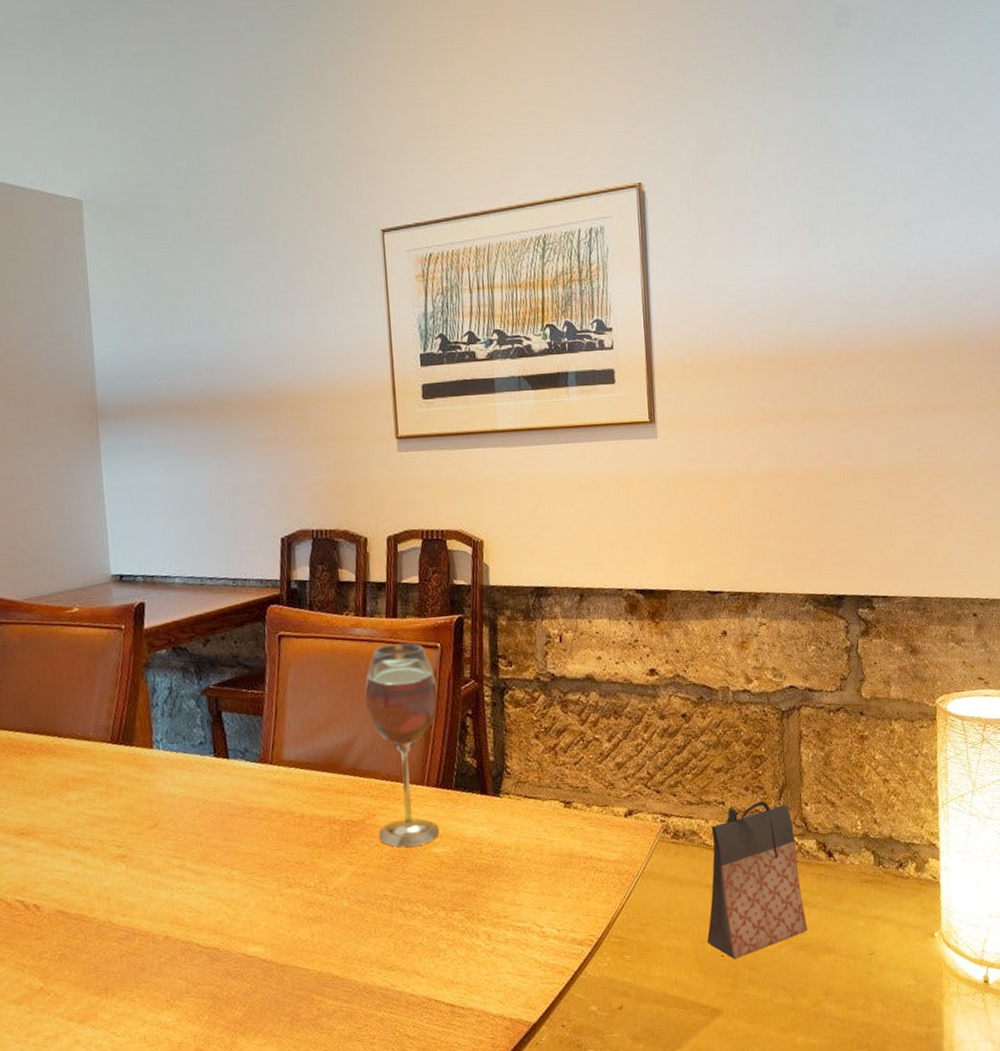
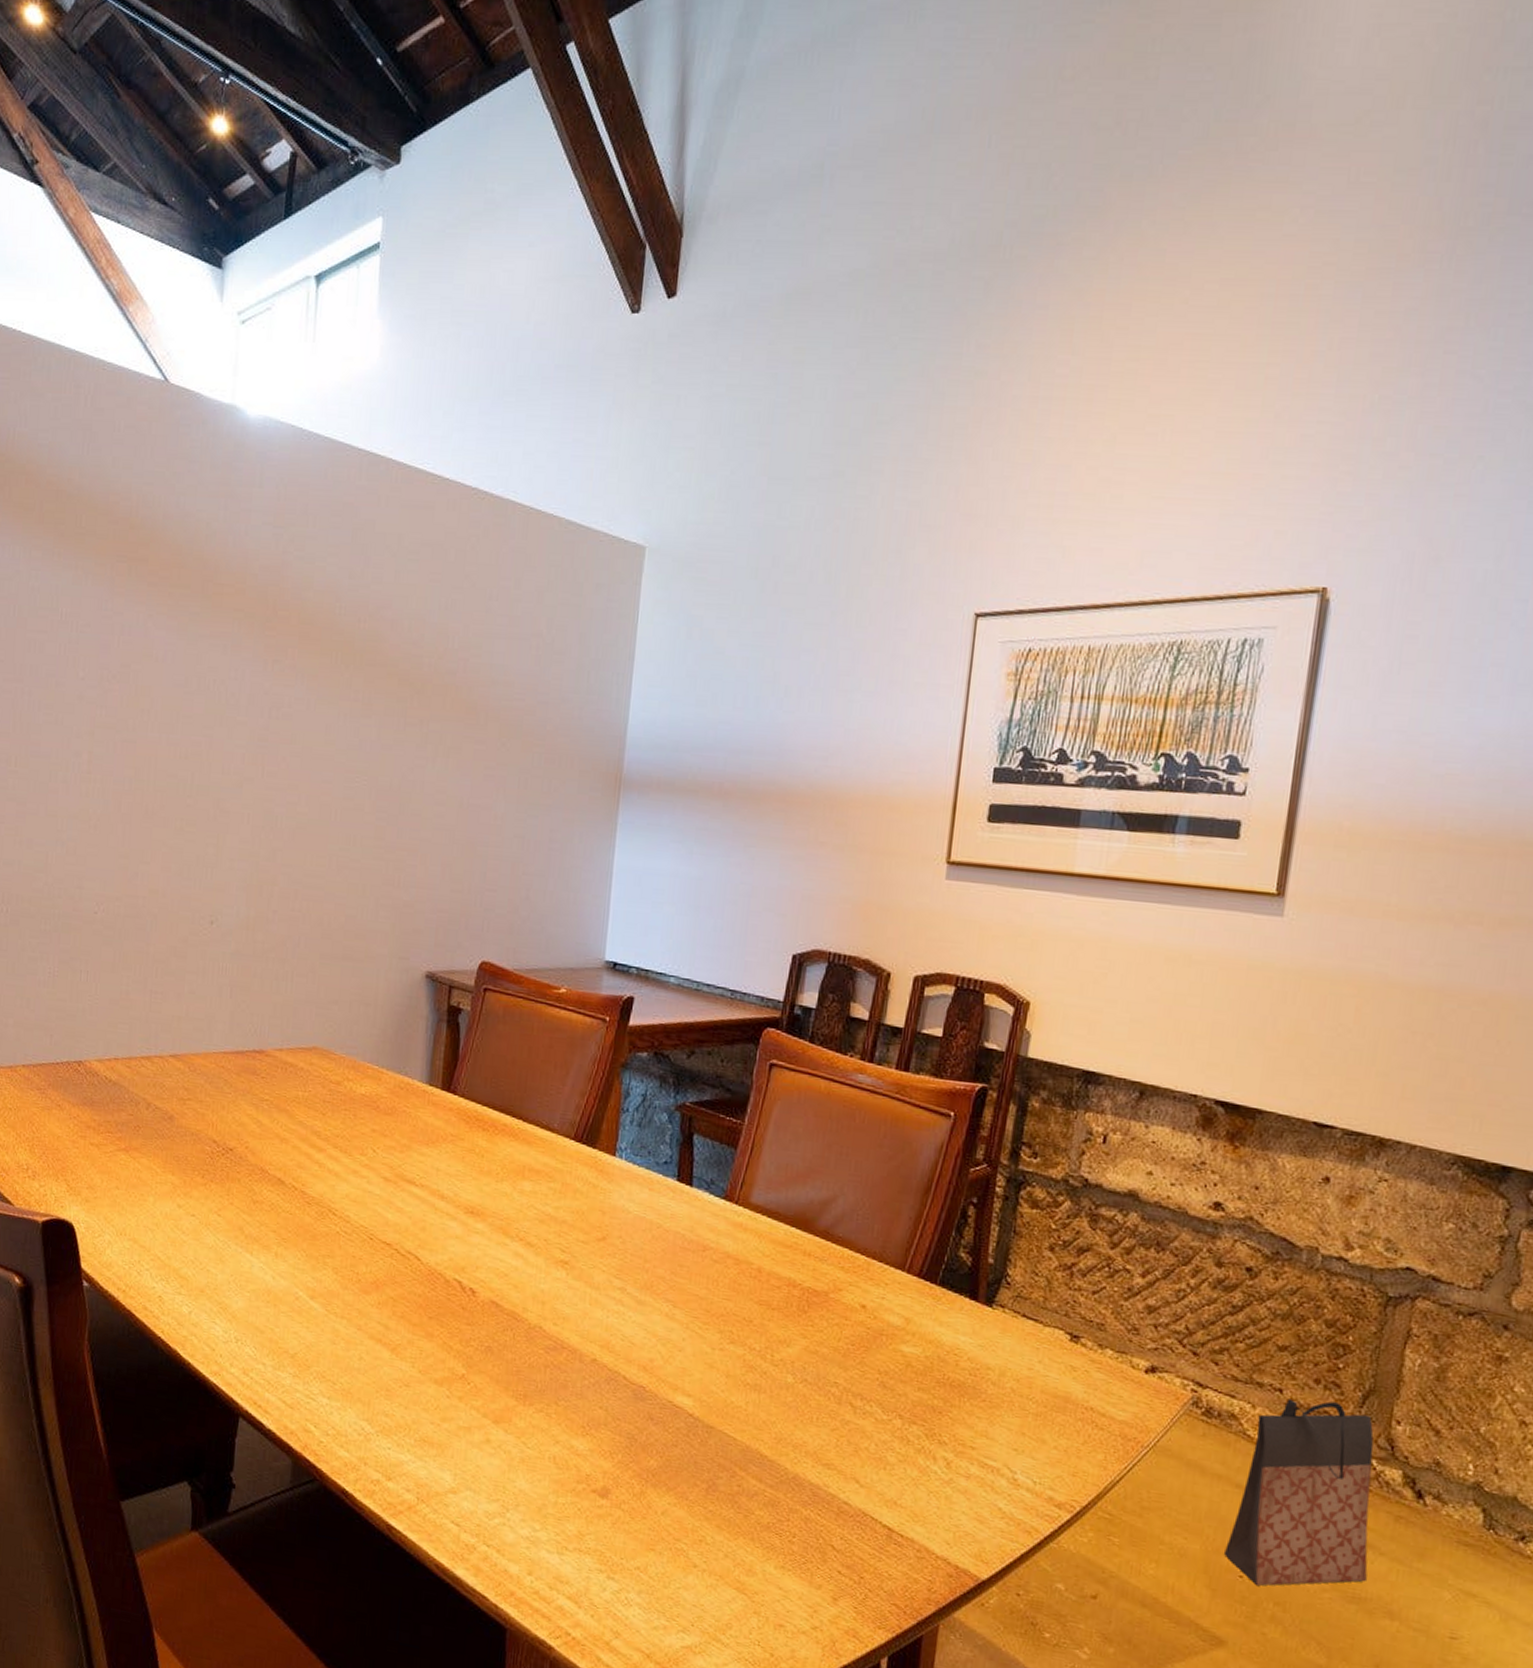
wineglass: present [365,643,439,848] -> none [841,1100,942,1338]

